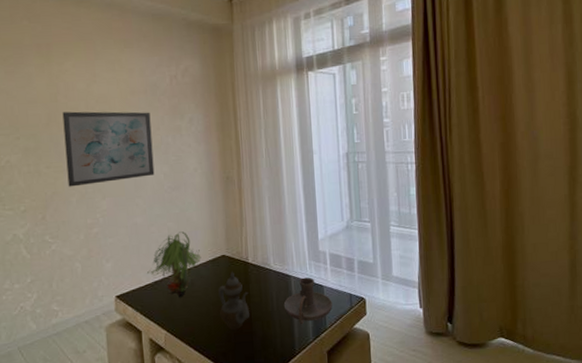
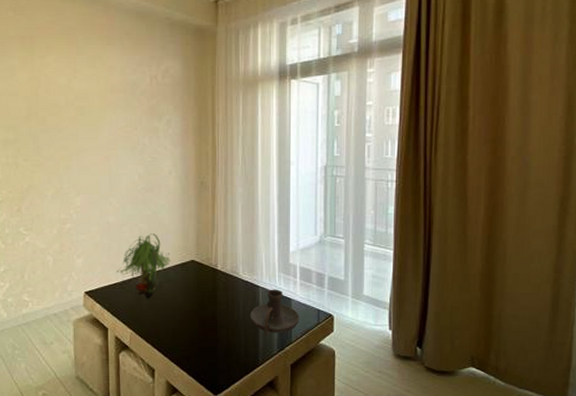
wall art: present [62,111,155,187] -> none [42,106,129,181]
teapot: present [218,271,250,331] -> none [186,277,216,336]

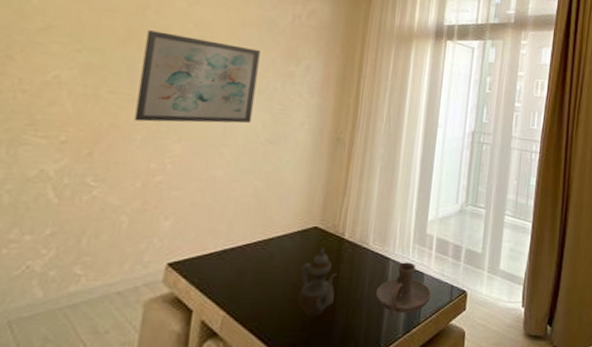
wall art: none [42,106,129,181] -> present [134,30,261,124]
plant: present [117,233,171,299] -> none [216,193,289,273]
teapot: none [186,277,216,336] -> present [298,247,336,318]

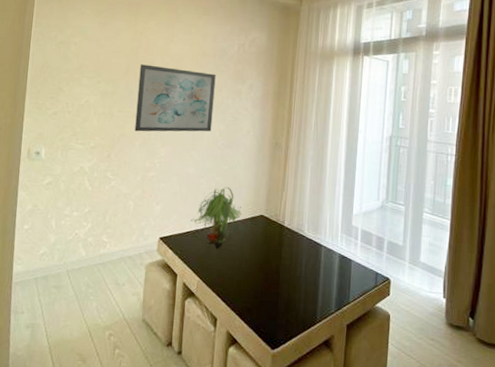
plant: none [216,193,289,273] -> present [191,187,242,249]
teapot: present [298,247,336,318] -> none [251,231,279,289]
candle holder: present [375,262,431,317] -> none [311,249,358,295]

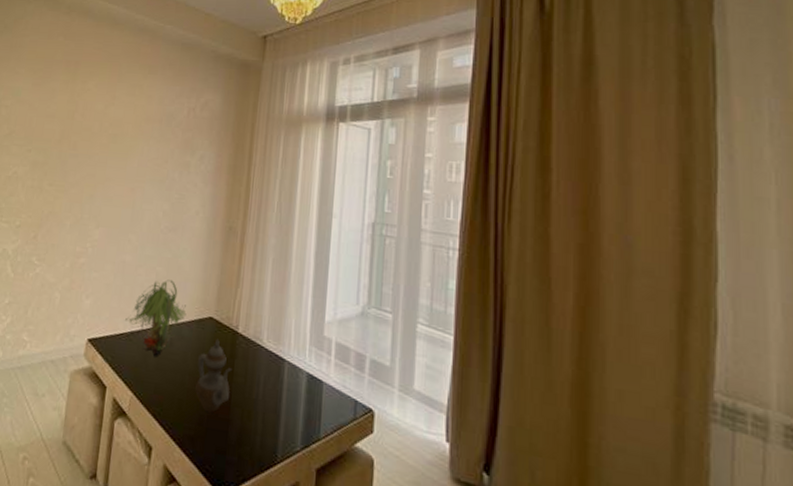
wall art: present [134,64,216,132] -> none [65,130,161,212]
teapot: none [251,231,279,289] -> present [195,338,231,413]

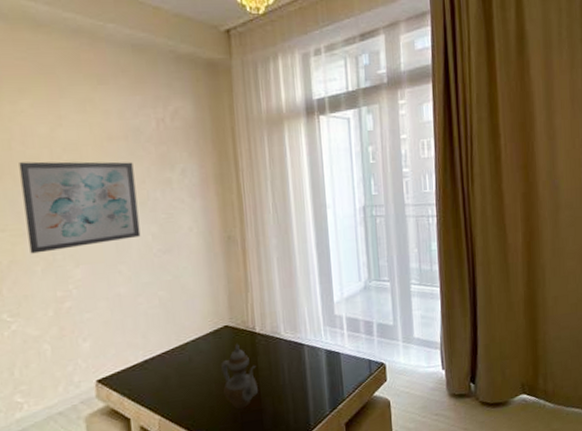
wall art: none [65,130,161,212] -> present [19,161,141,254]
plant: present [125,280,186,358] -> none [135,301,200,377]

